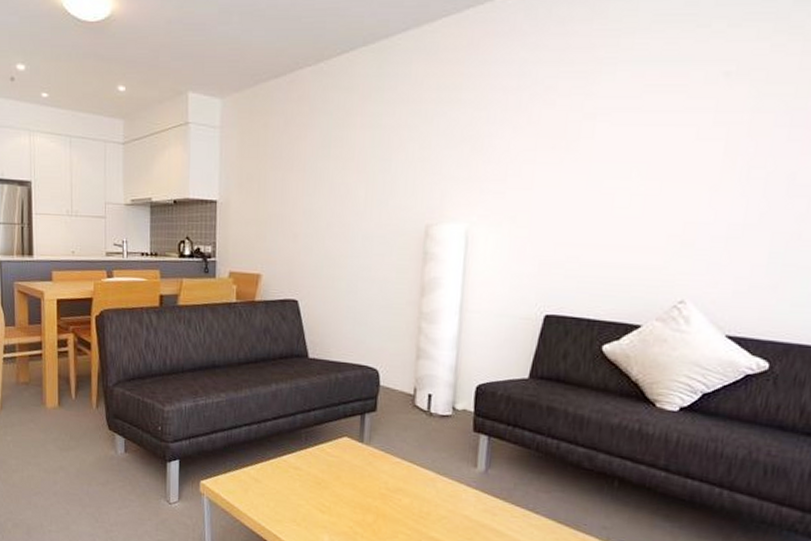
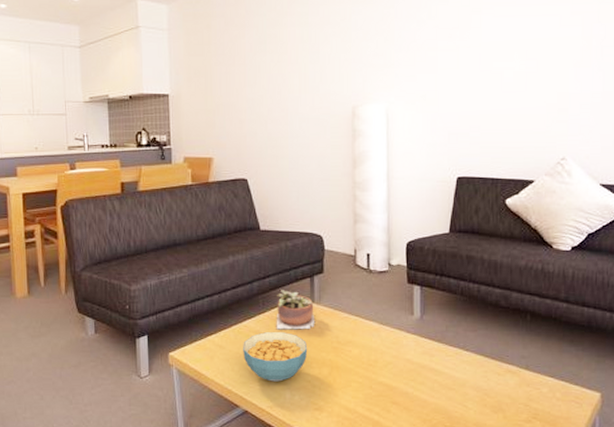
cereal bowl: none [280,469,352,524] -> present [243,331,308,382]
succulent plant: none [318,425,363,471] -> present [276,290,315,330]

